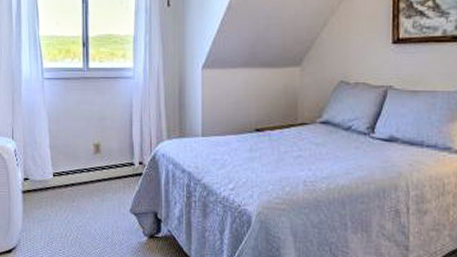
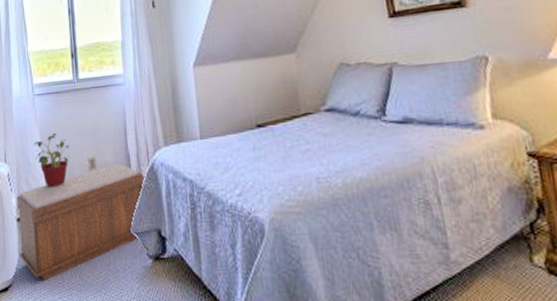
bench: none [22,150,144,247] -> present [16,163,143,280]
potted plant: none [40,116,76,166] -> present [33,132,70,188]

